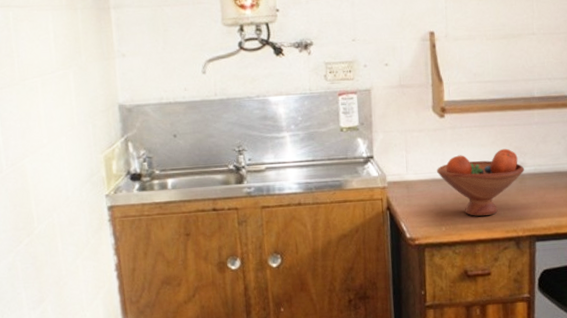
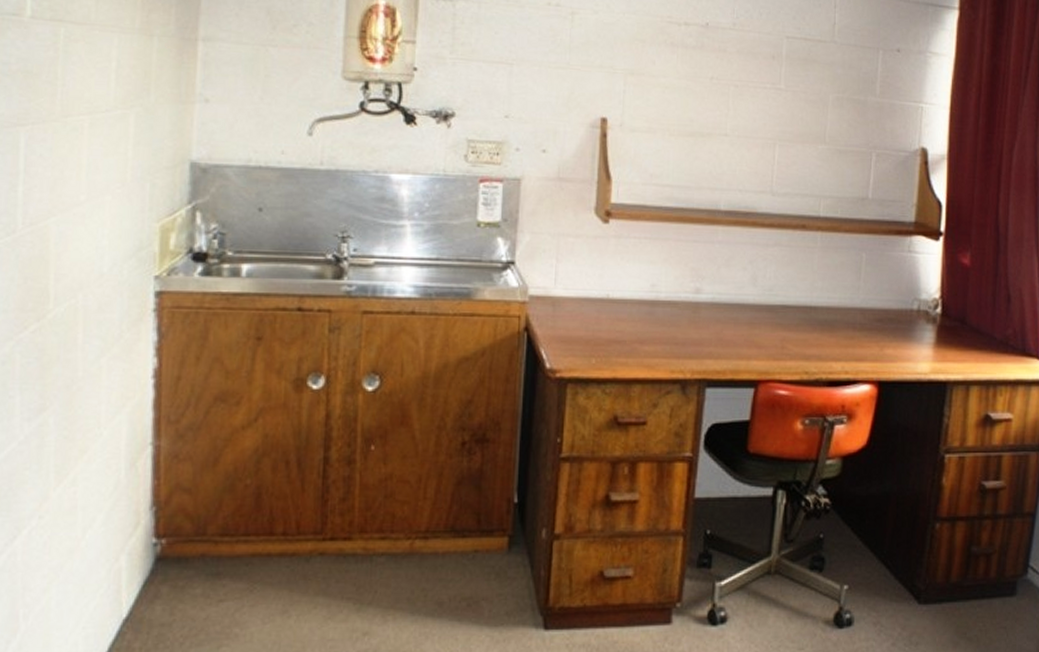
fruit bowl: present [437,148,524,216] -> none [593,268,700,350]

